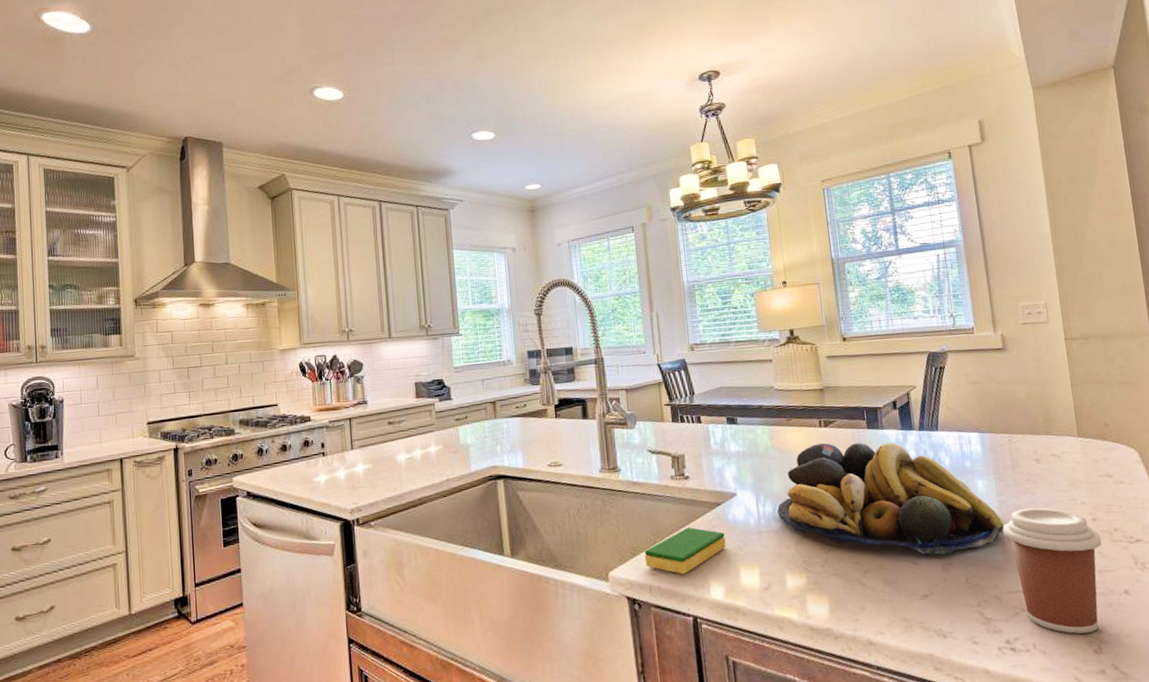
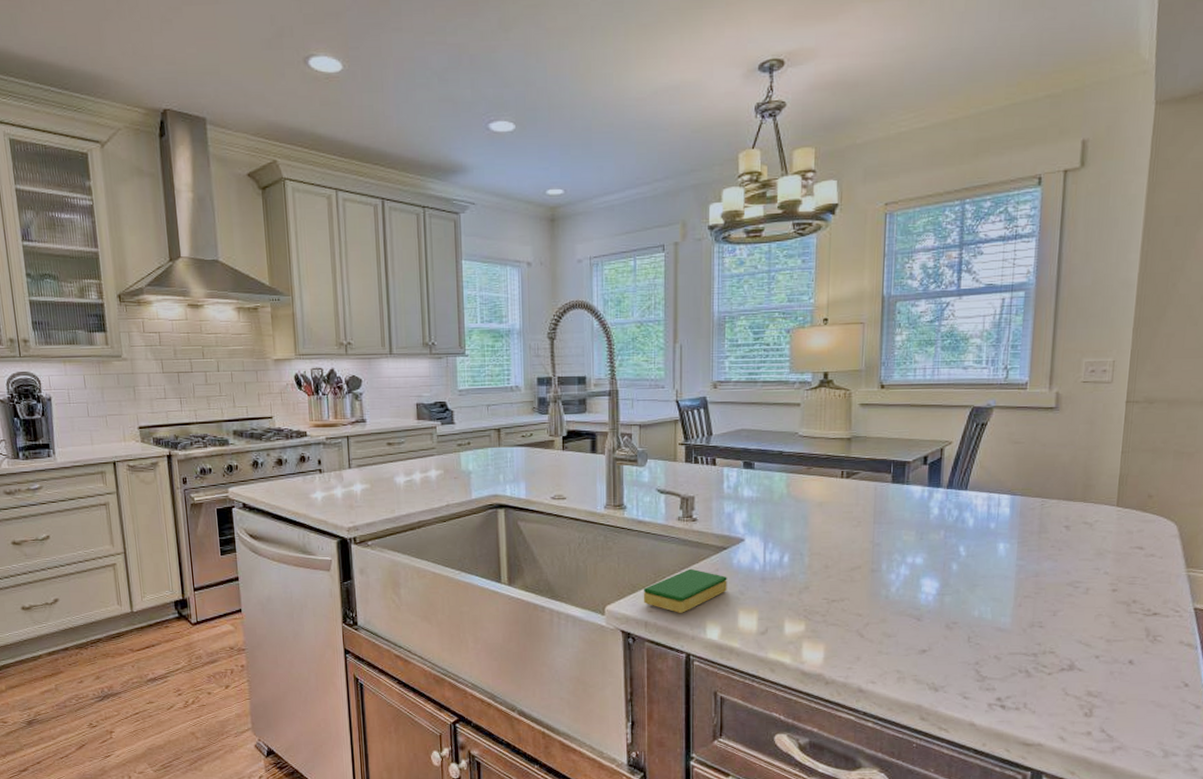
fruit bowl: present [777,442,1004,555] -> none [785,494,1018,613]
coffee cup: present [1003,508,1102,634] -> none [1016,575,1117,698]

